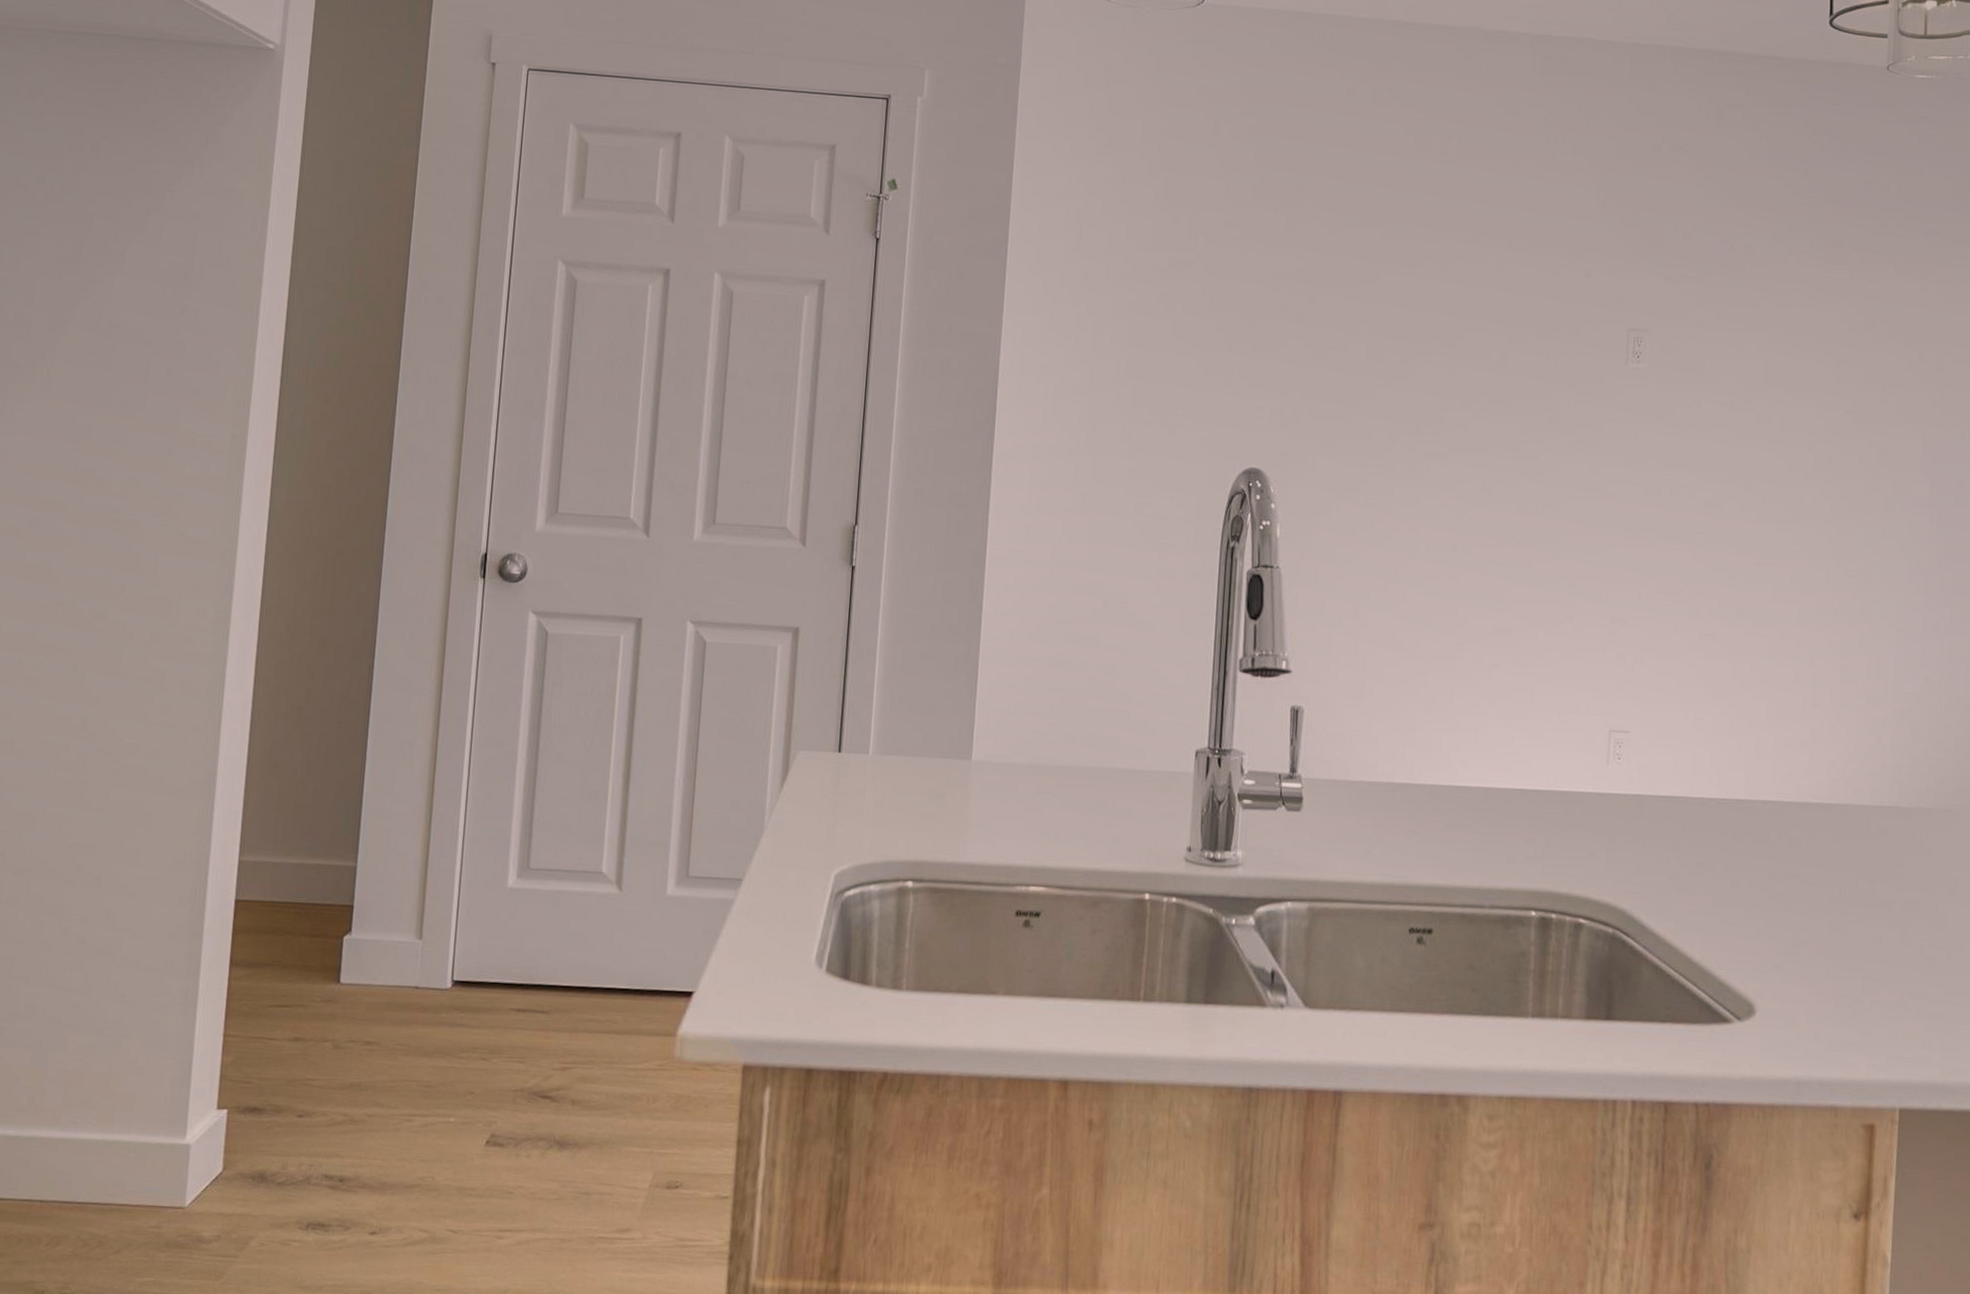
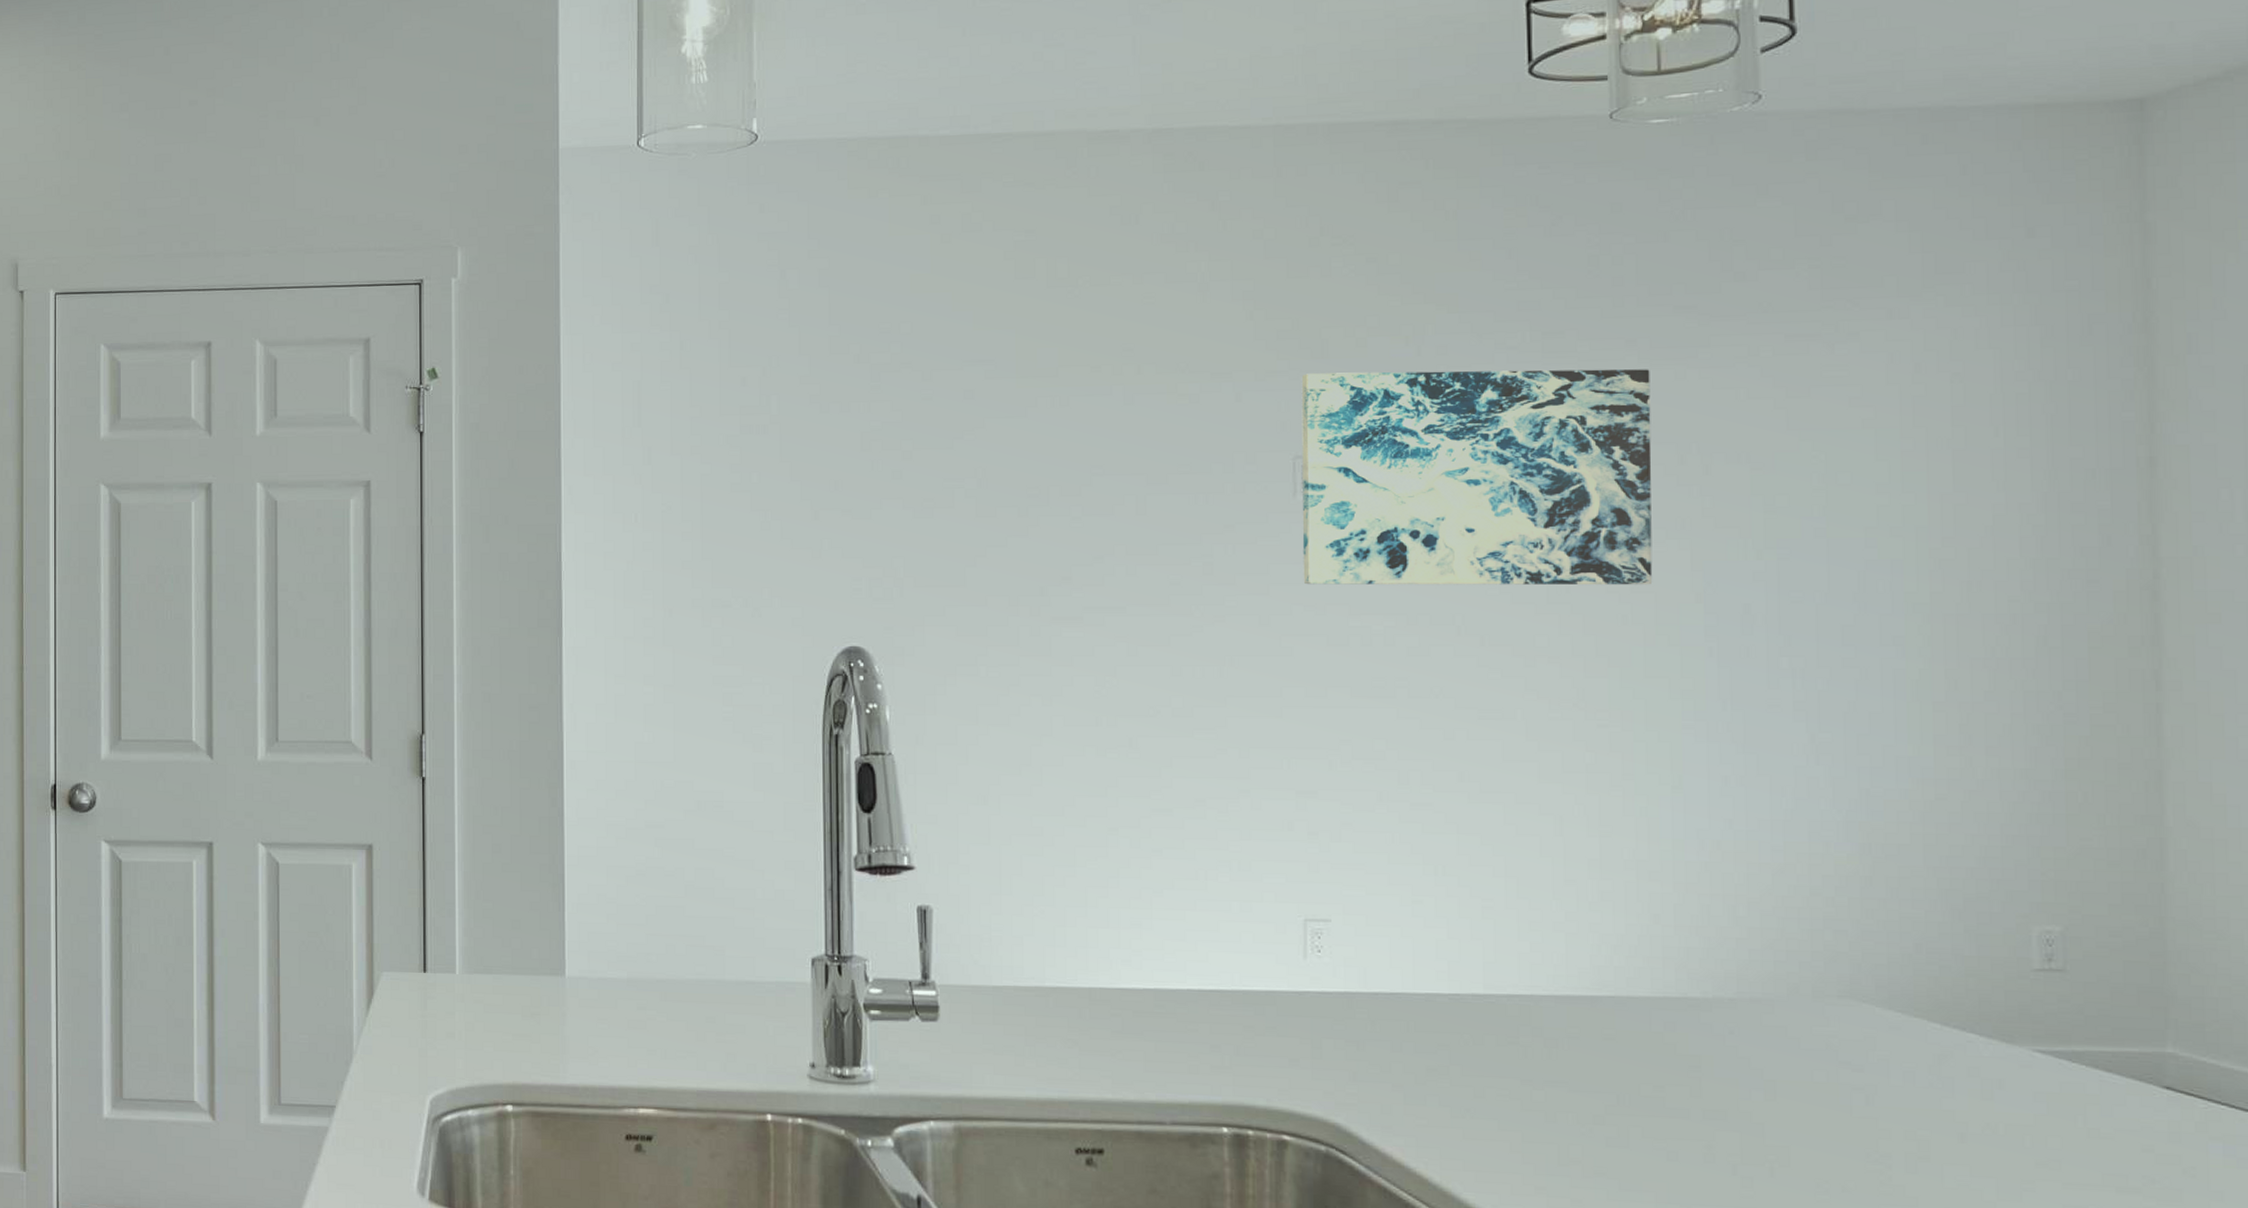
wall art: none [1628,259,1903,460] -> present [1301,369,1653,586]

